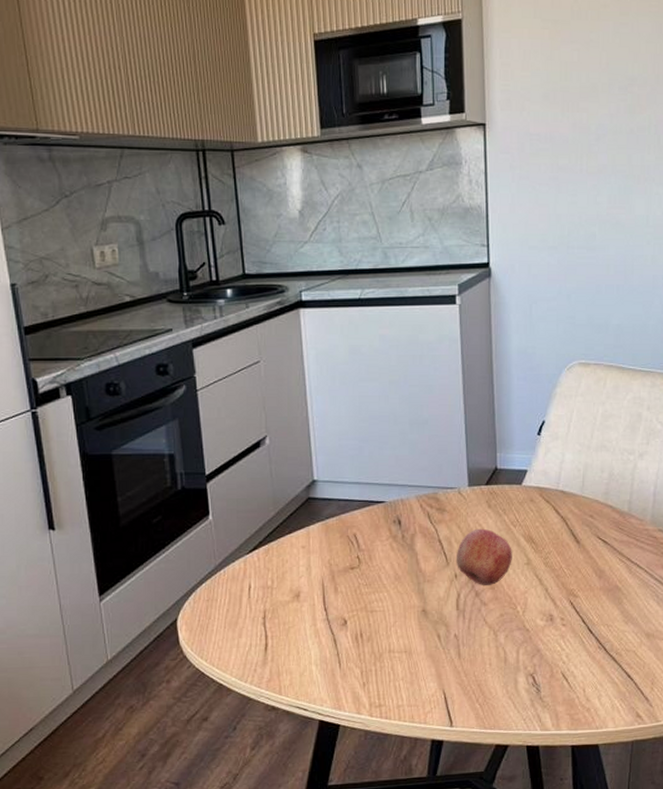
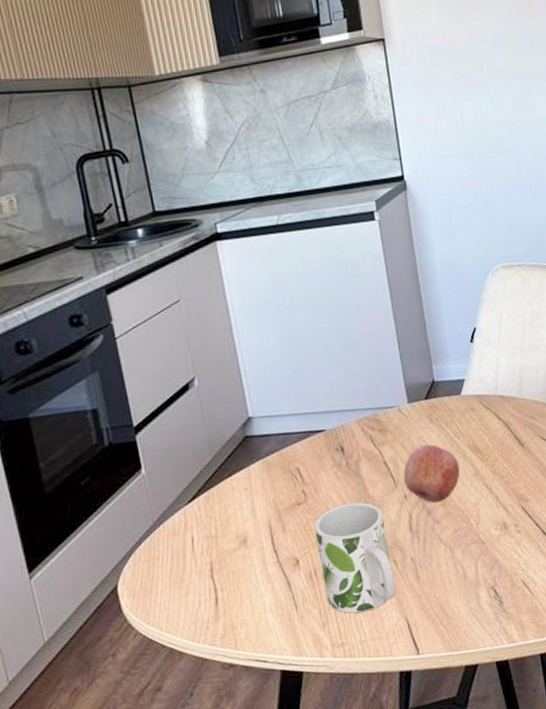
mug: none [364,574,437,679] -> present [314,502,396,614]

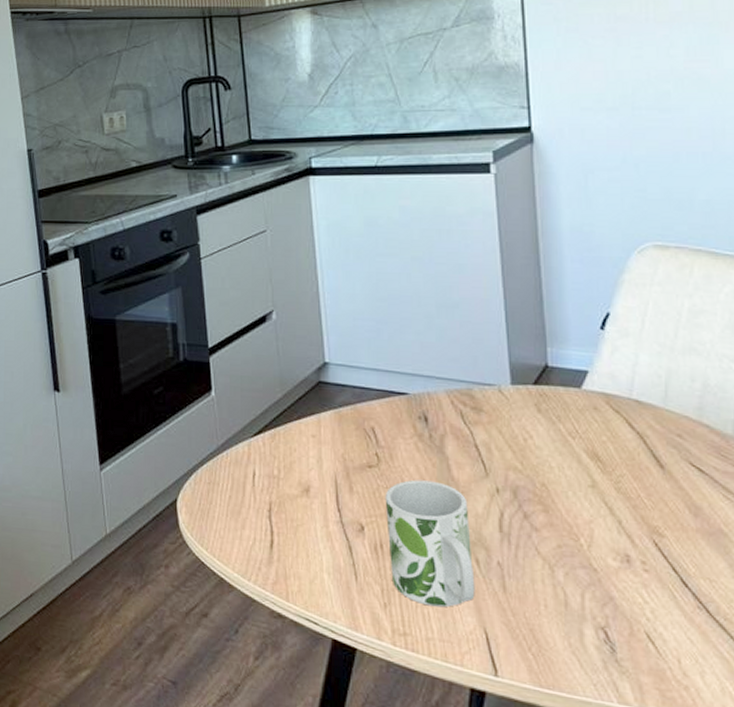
fruit: present [403,444,460,503] -> none [497,436,571,507]

